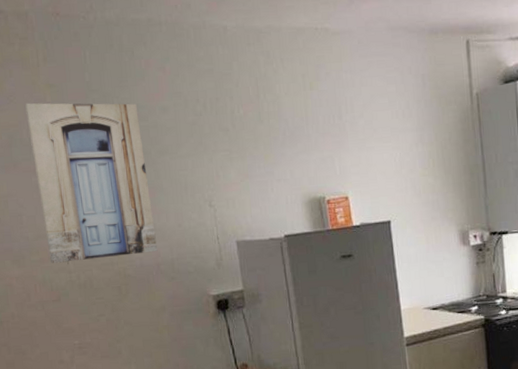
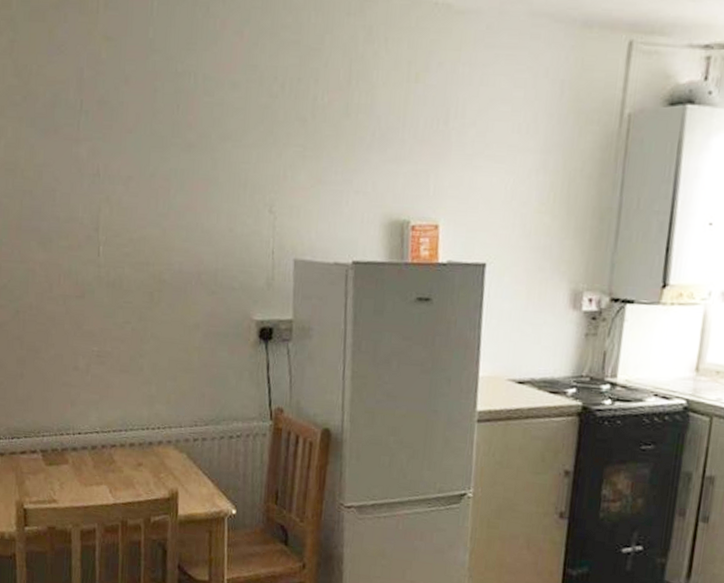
wall art: present [25,103,158,263] -> none [76,56,204,258]

